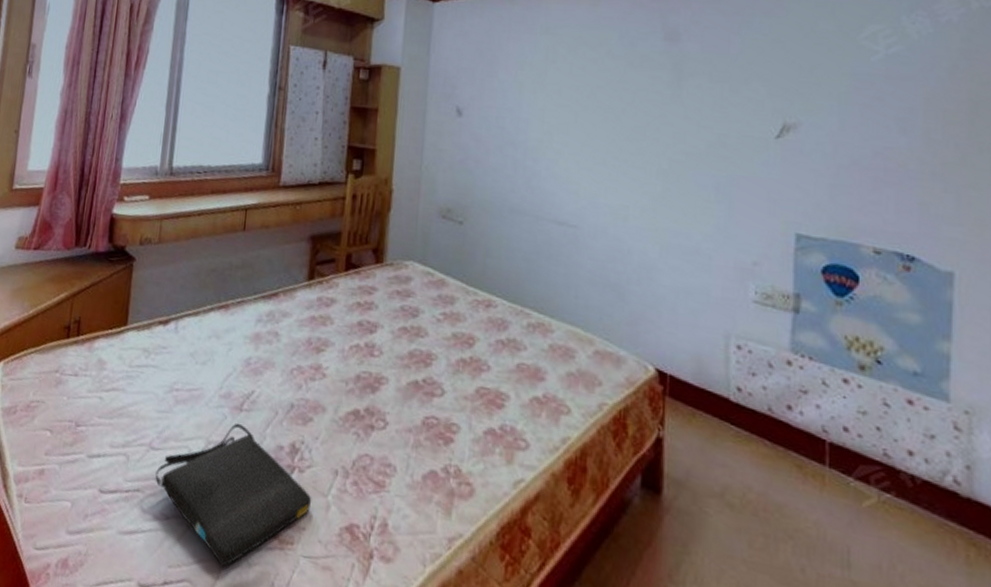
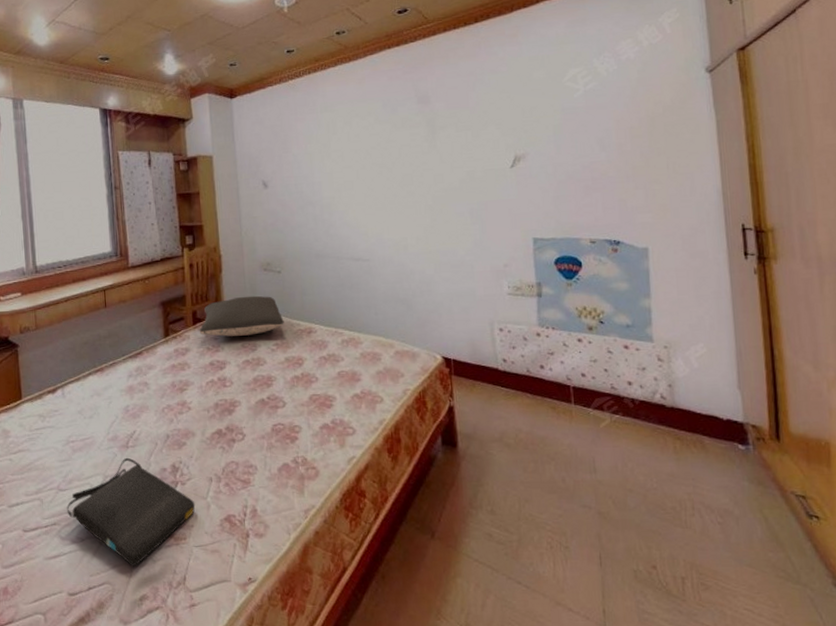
pillow: none [351,245,458,297] -> present [199,295,284,337]

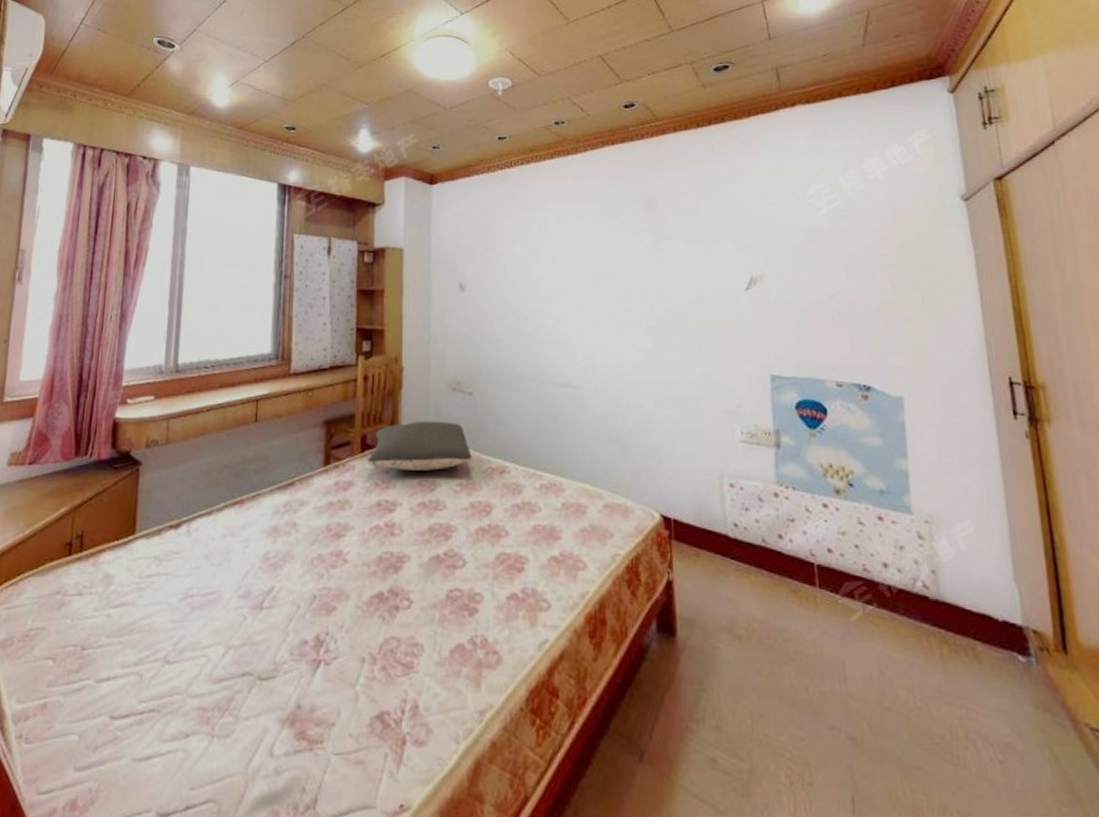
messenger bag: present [67,457,196,566] -> none [172,622,340,779]

